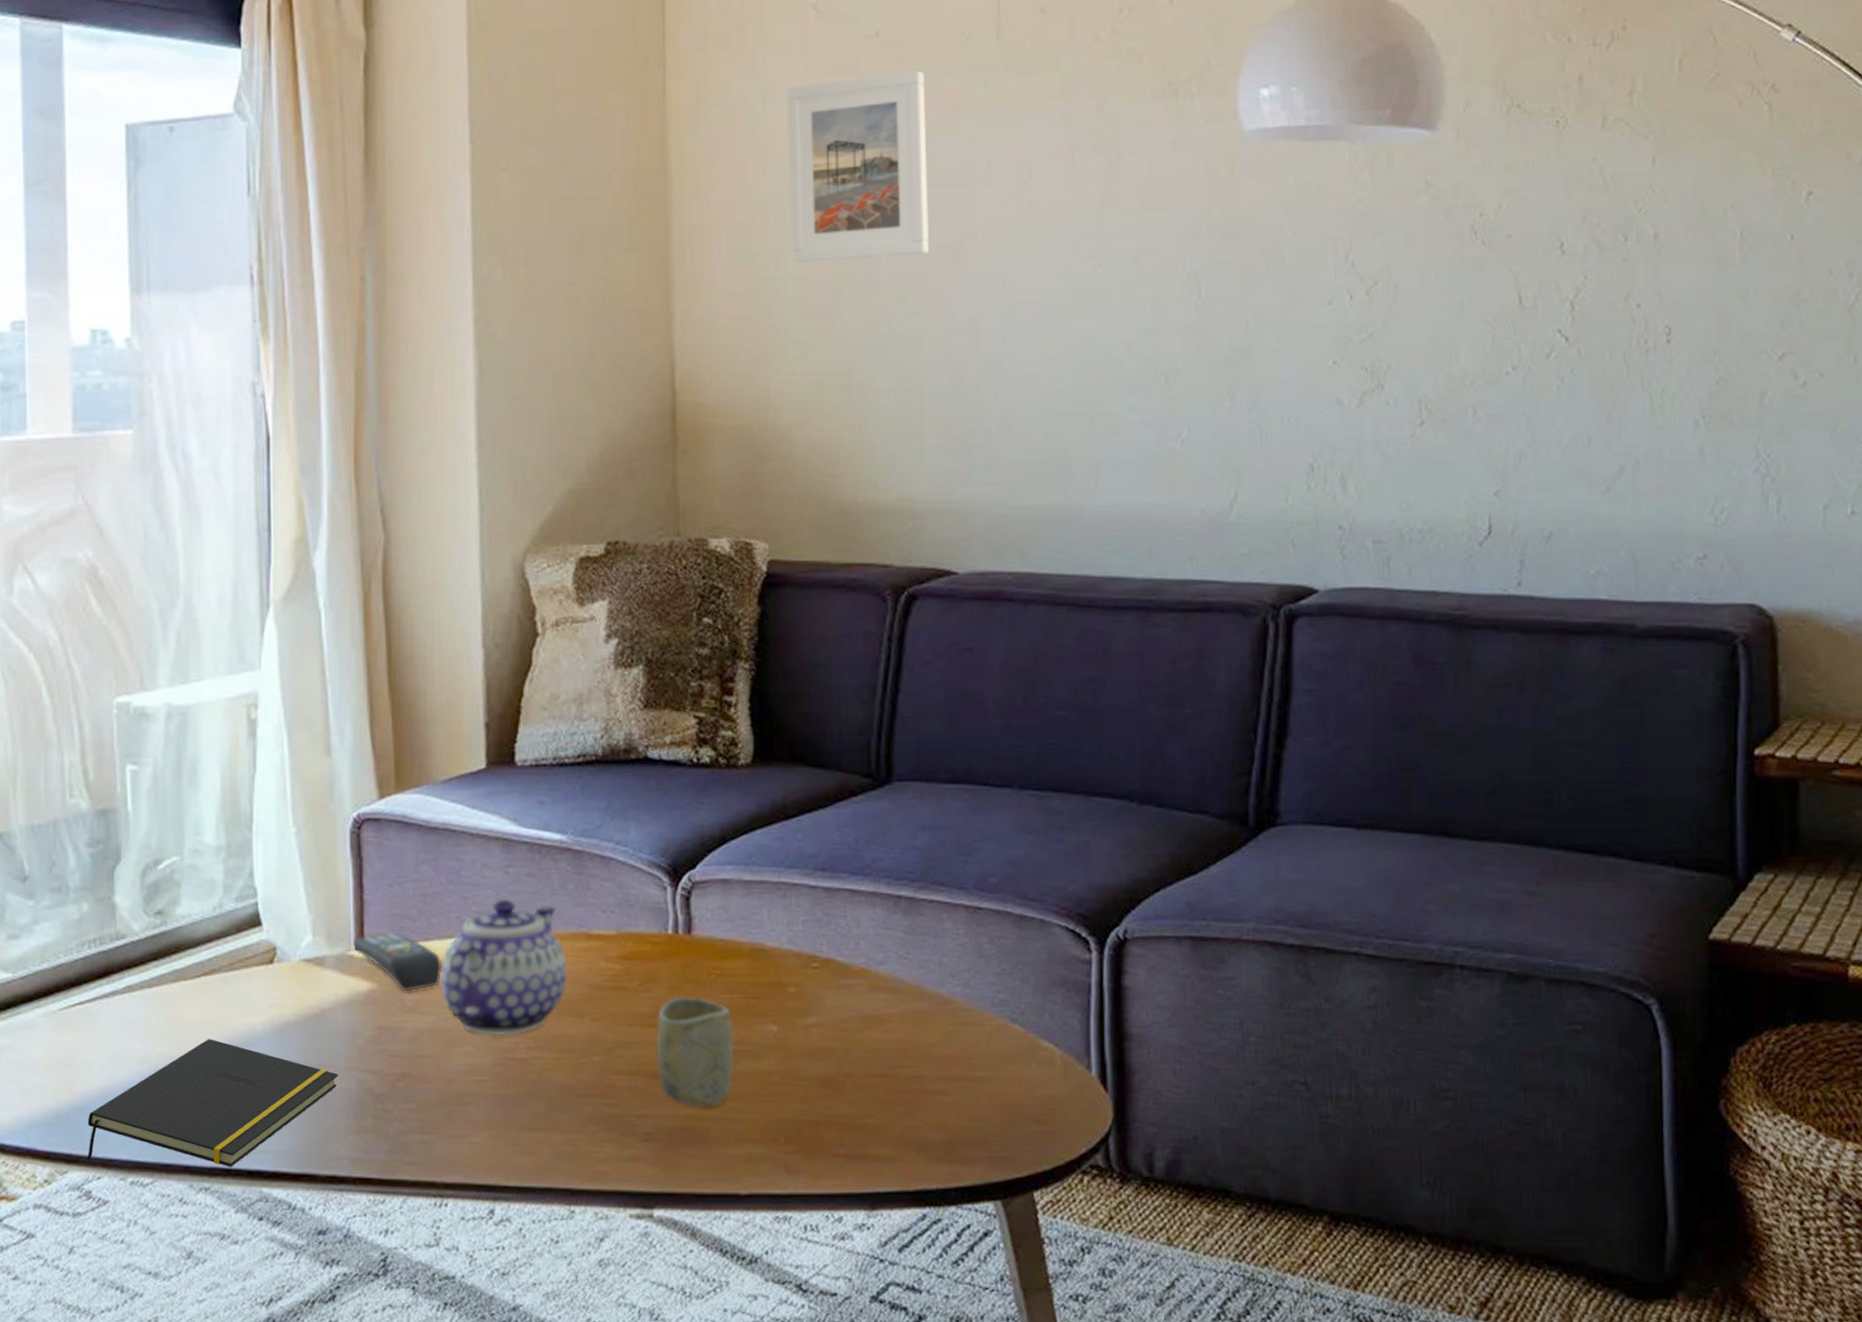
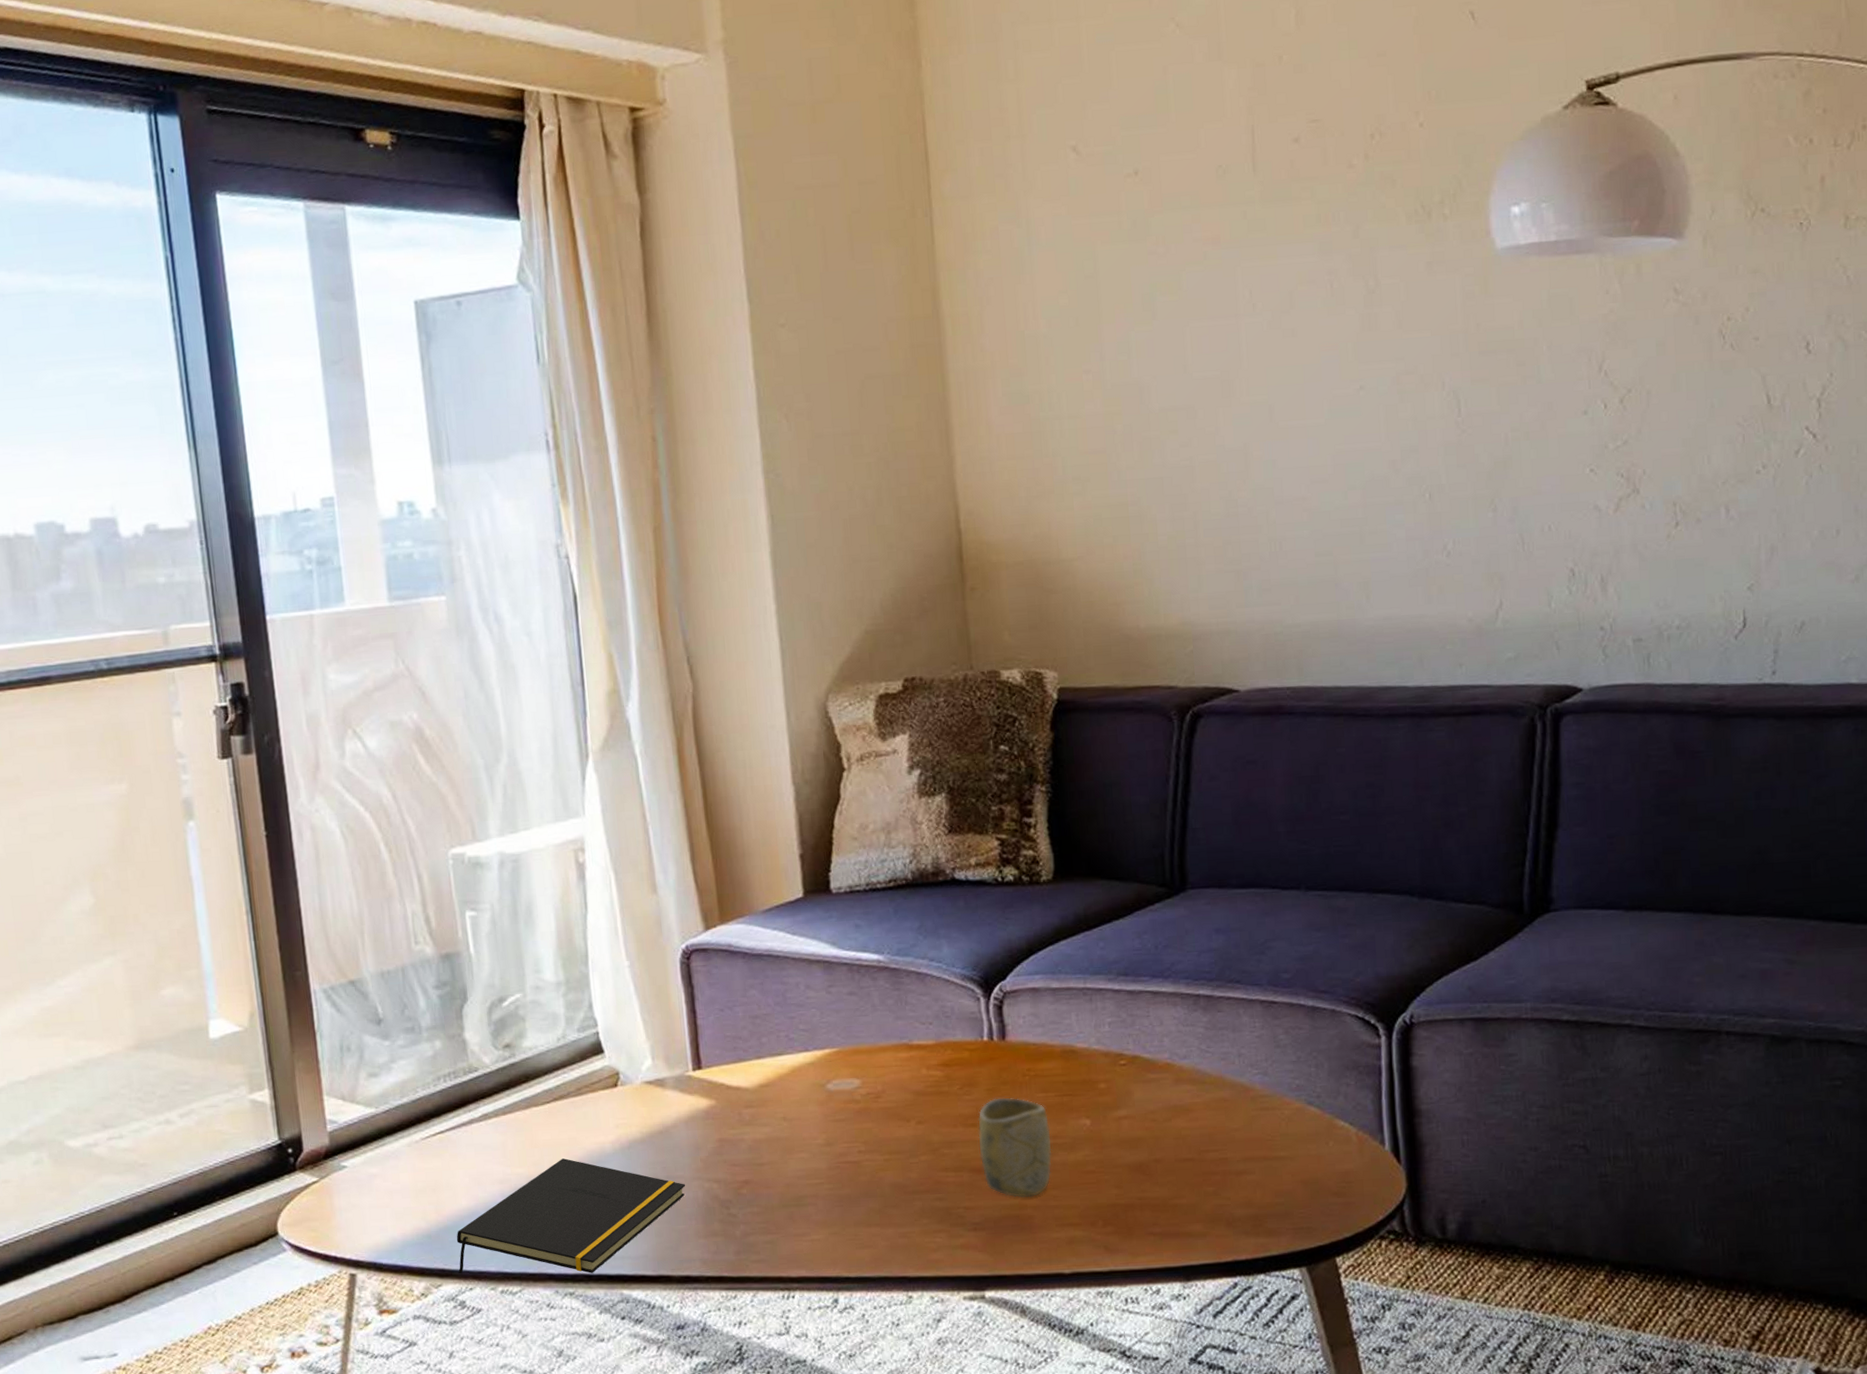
remote control: present [352,931,442,992] -> none [689,1052,774,1106]
teapot: present [440,899,568,1036] -> none [774,1017,893,1142]
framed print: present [786,70,930,262] -> none [1052,206,1197,401]

